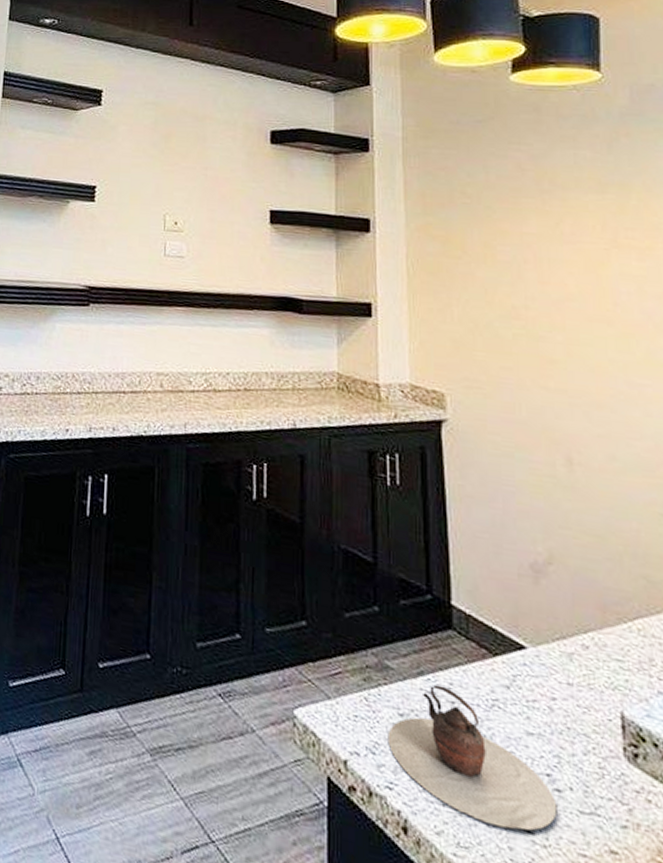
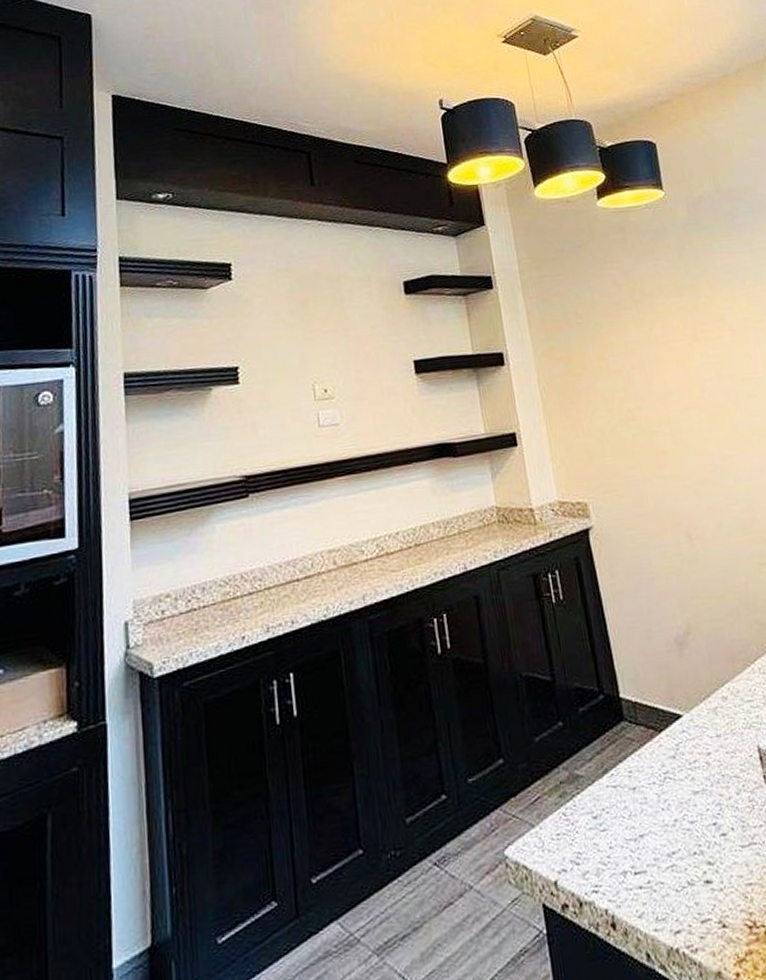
teapot: present [387,684,557,831] -> none [586,776,726,890]

